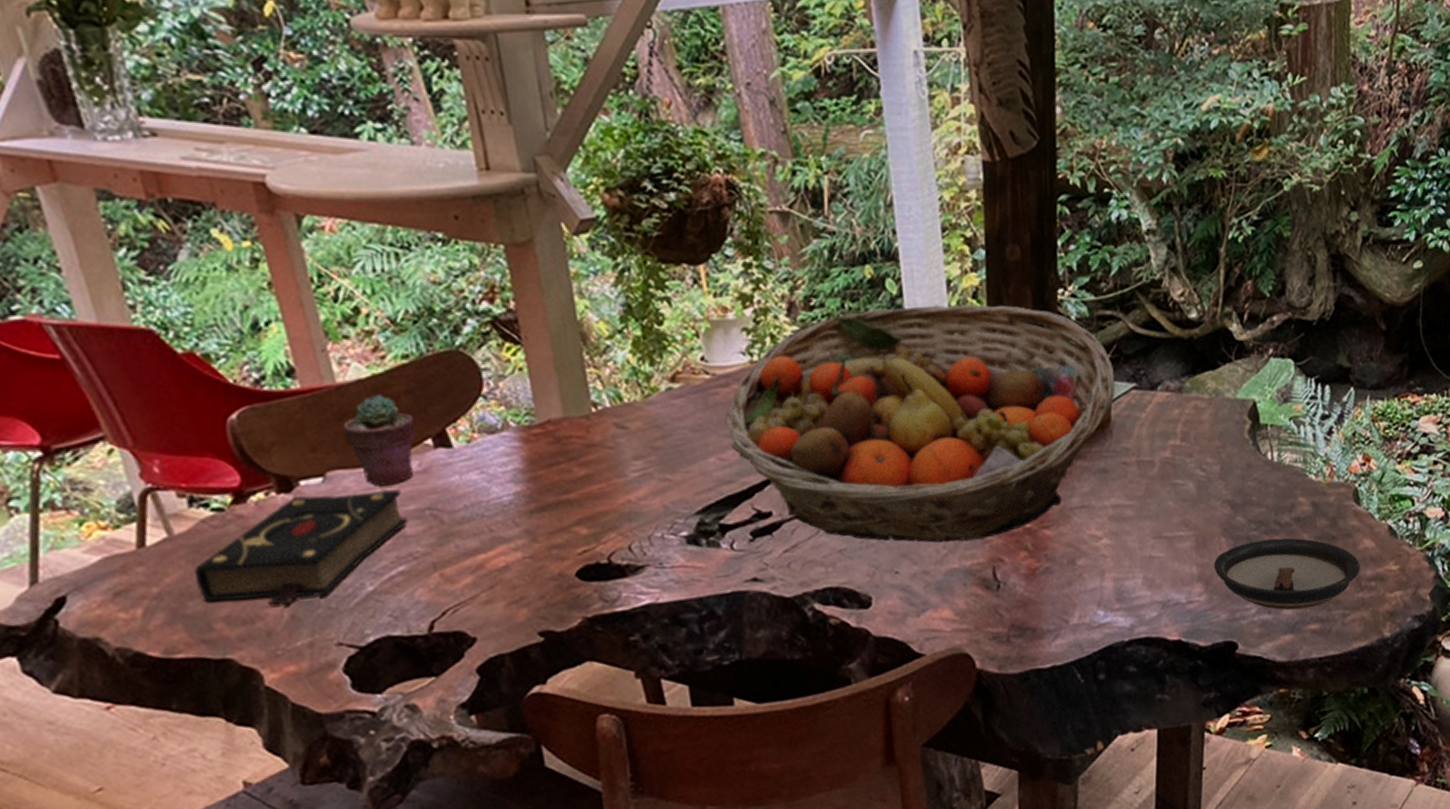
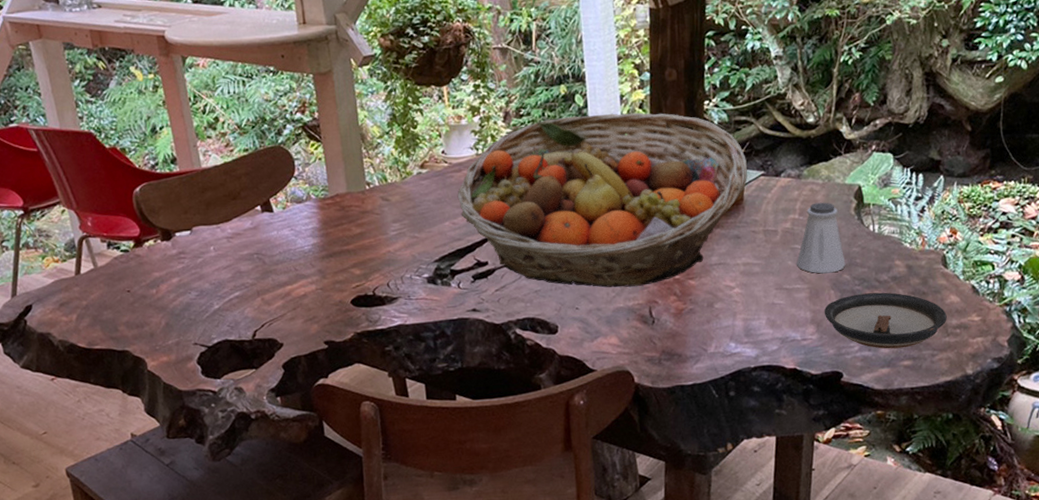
book: present [194,489,409,606] -> none [109,240,243,317]
potted succulent: present [342,395,416,486] -> none [204,176,250,238]
saltshaker: none [1179,423,1239,517] -> present [797,202,846,274]

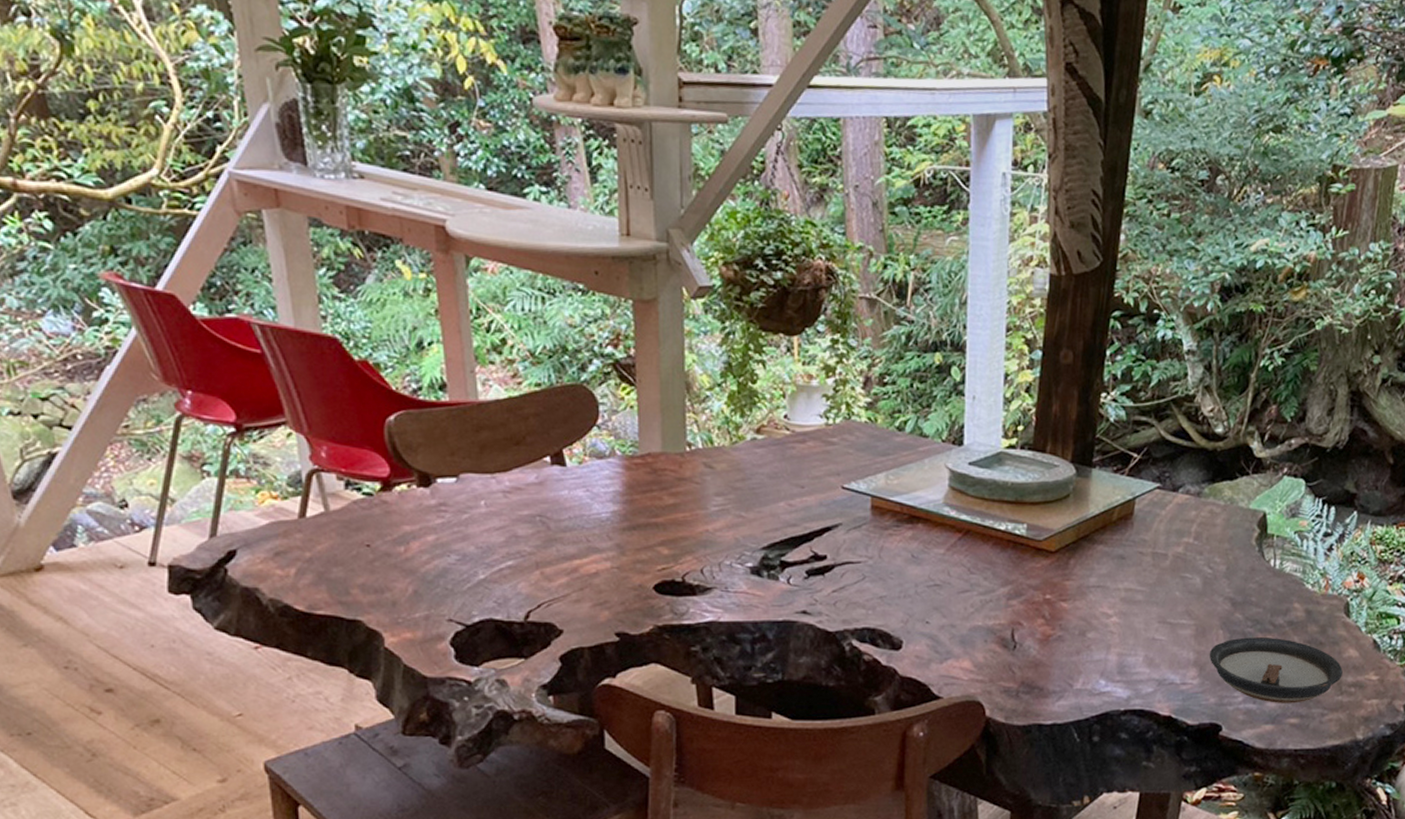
fruit basket: present [457,112,748,288] -> none [797,391,1143,603]
saltshaker: present [797,202,846,274] -> none [1185,527,1240,610]

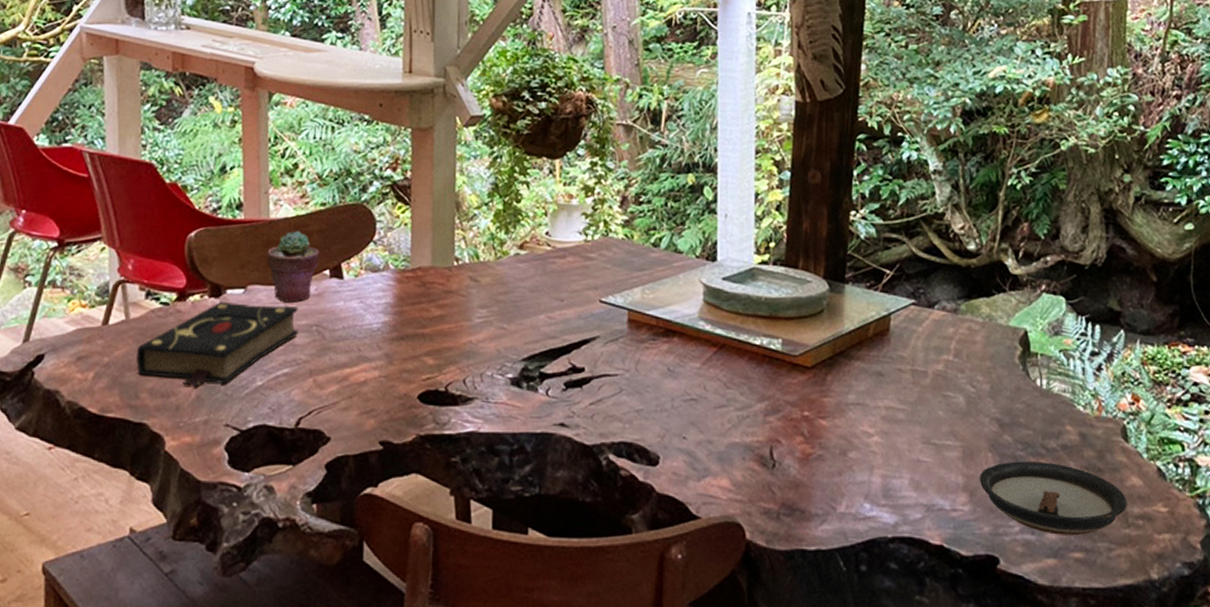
book: none [342,492,521,582] -> present [136,302,299,388]
potted succulent: none [478,414,537,492] -> present [266,231,319,303]

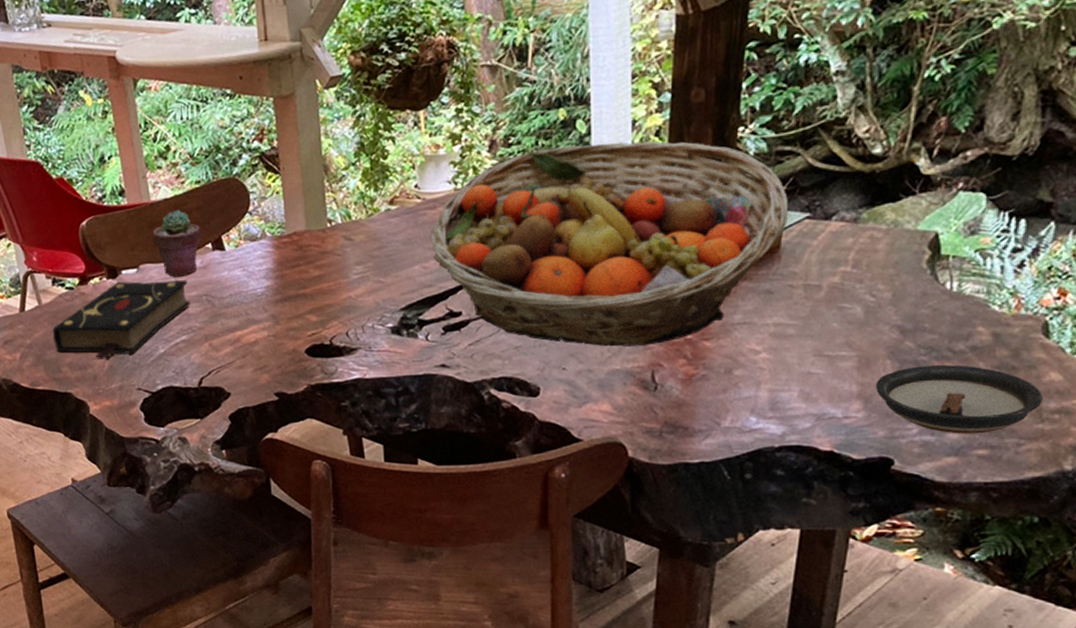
fruit basket: none [557,210,897,419] -> present [430,140,789,347]

